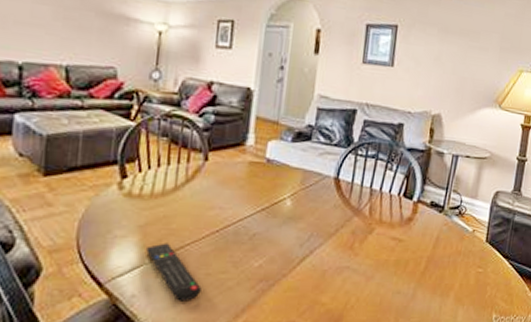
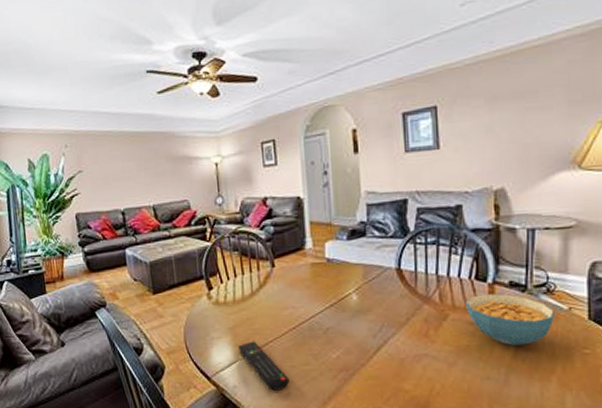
cereal bowl: none [391,211,462,262] -> present [466,294,555,345]

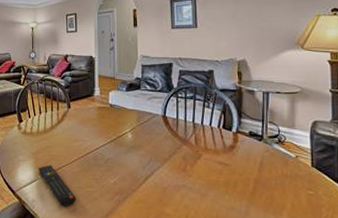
cereal bowl: present [466,294,555,345] -> none [216,140,285,184]

